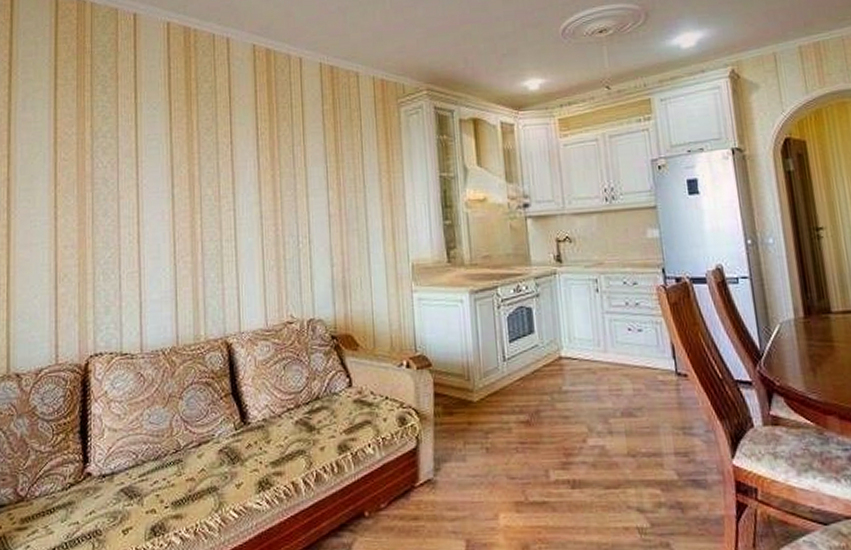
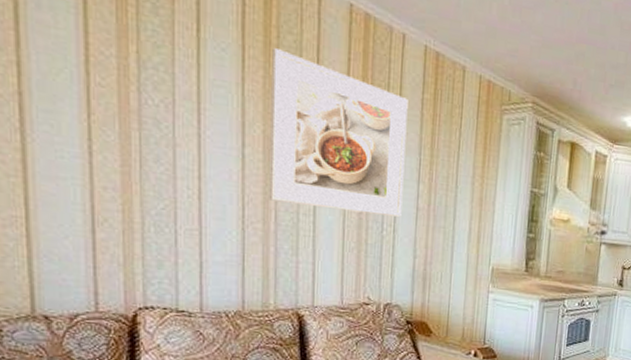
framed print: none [193,97,315,233] -> present [269,48,408,217]

